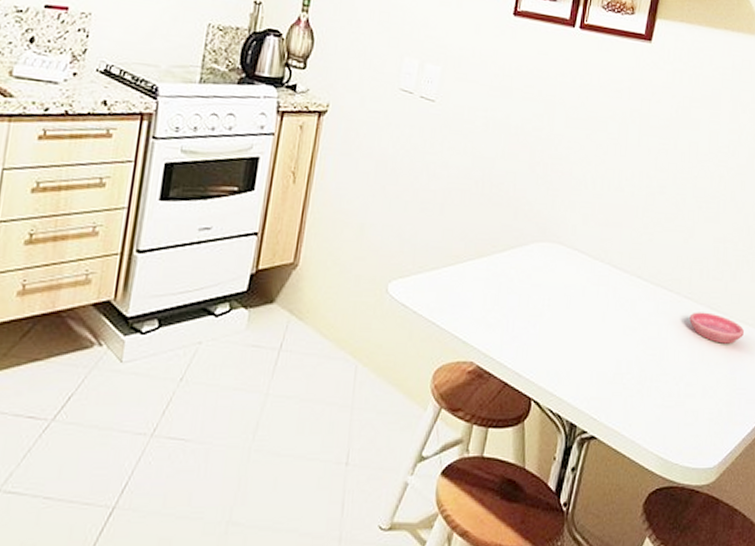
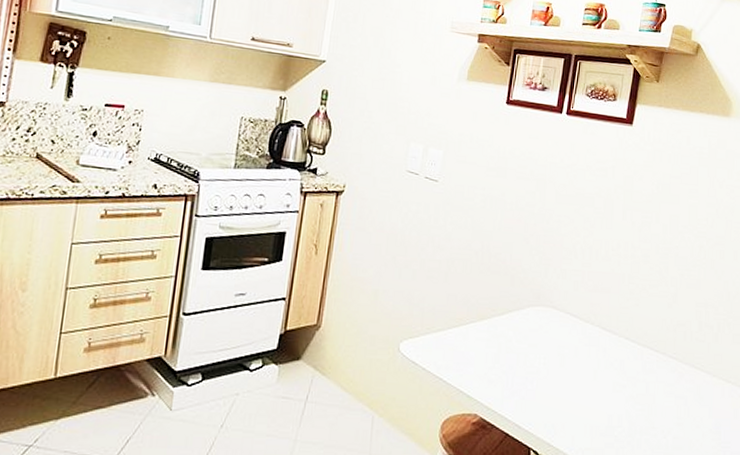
saucer: present [689,312,744,344] -> none [675,371,727,401]

